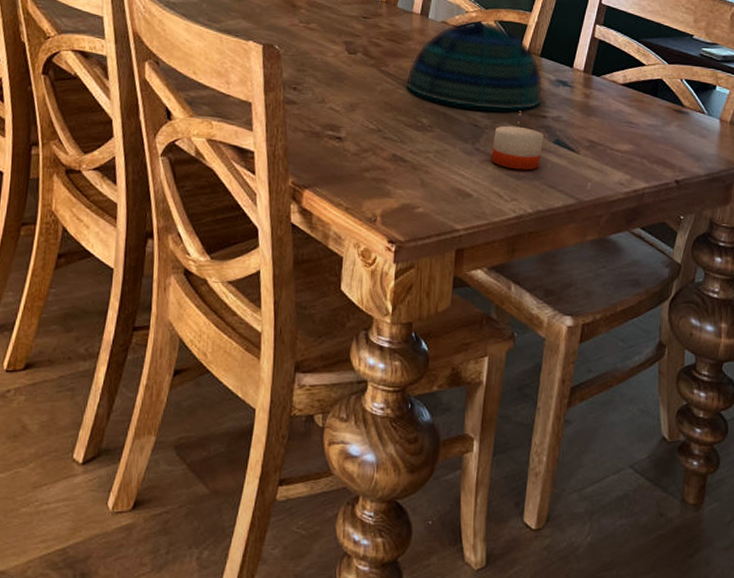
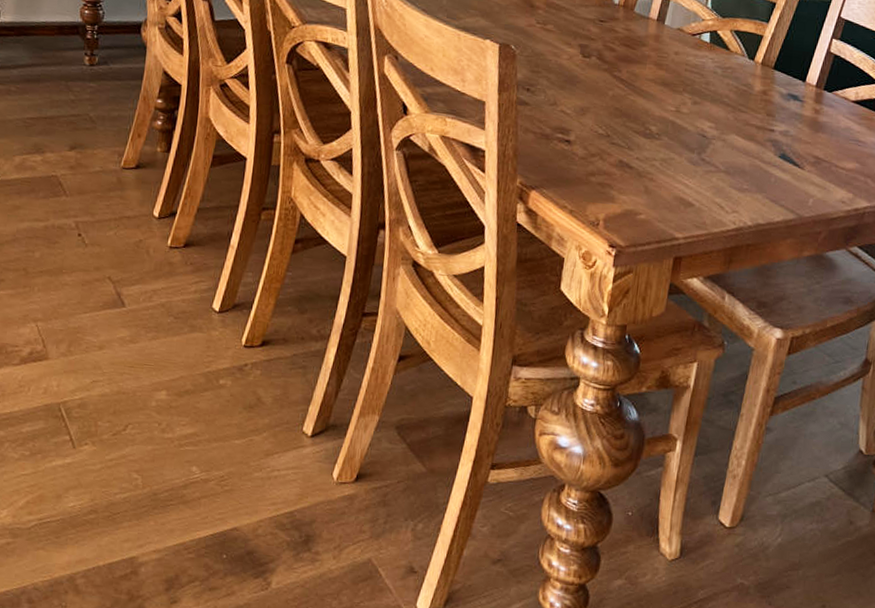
decorative bowl: present [405,20,544,111] -> none [636,28,774,123]
candle: present [491,115,544,170] -> none [715,128,771,183]

